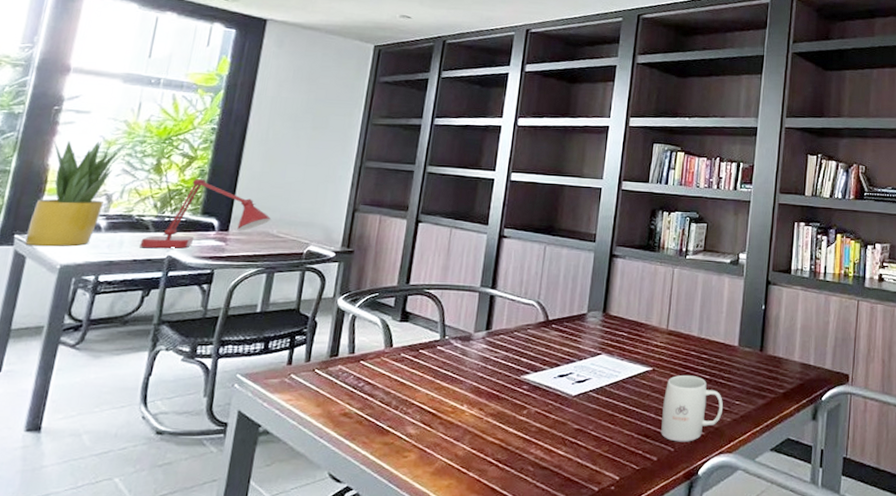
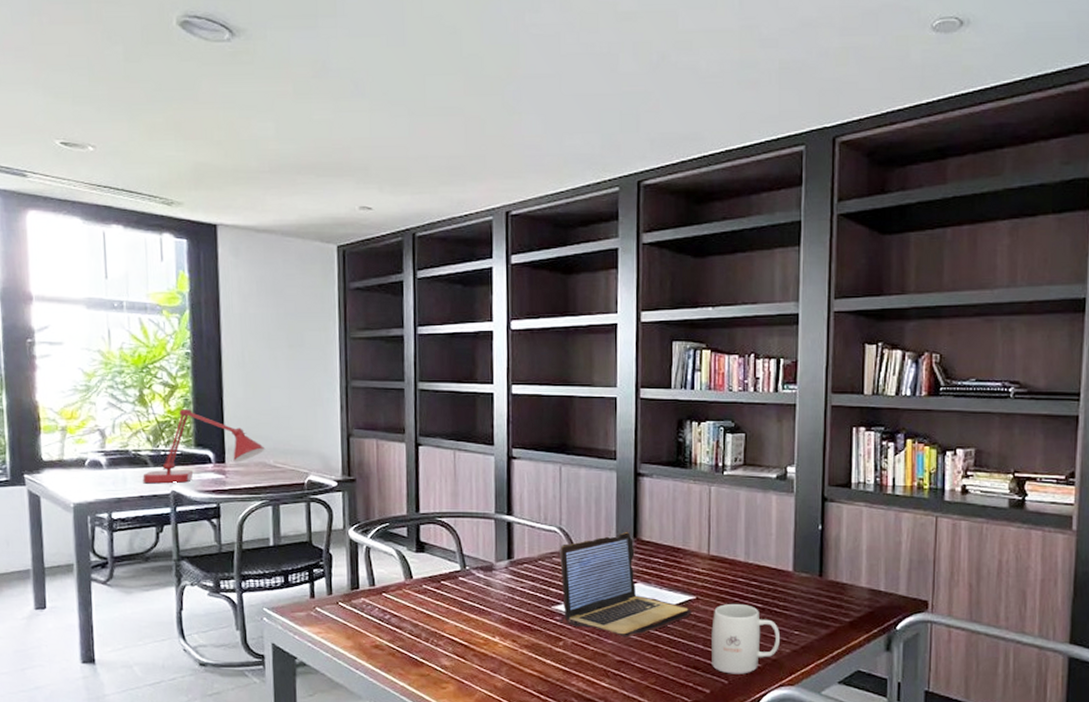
planter: present [25,139,126,247] -> none [34,371,105,486]
laptop: none [523,306,650,406] -> present [556,531,694,638]

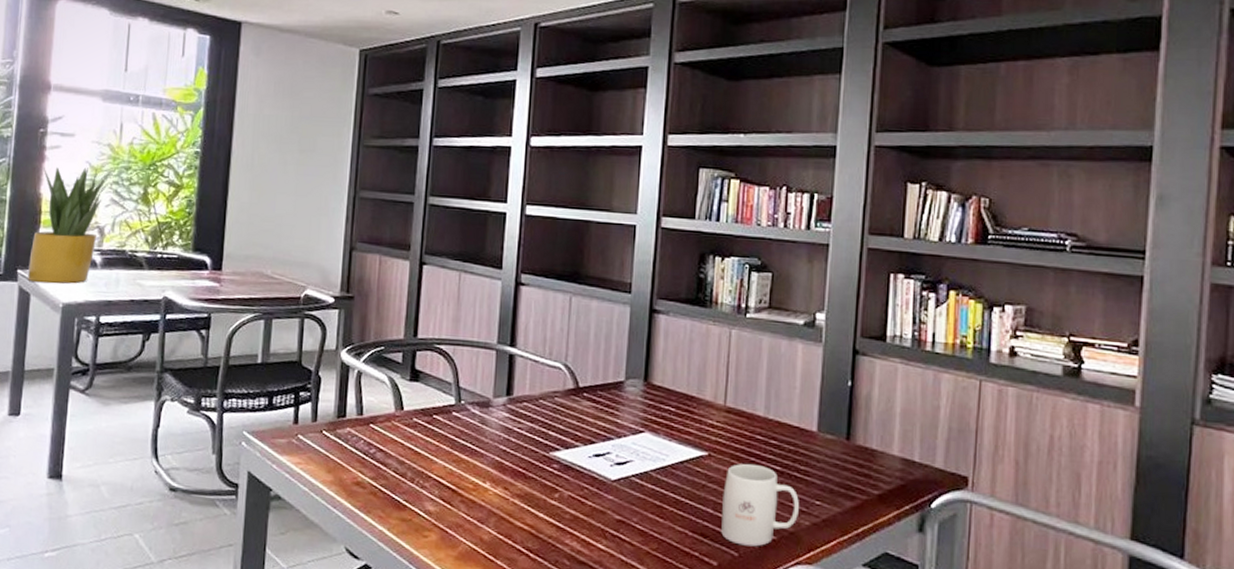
planter: none [34,371,105,486] -> present [28,165,112,284]
desk lamp: present [143,409,266,484] -> none [136,210,265,289]
laptop: present [556,531,694,638] -> none [553,373,705,494]

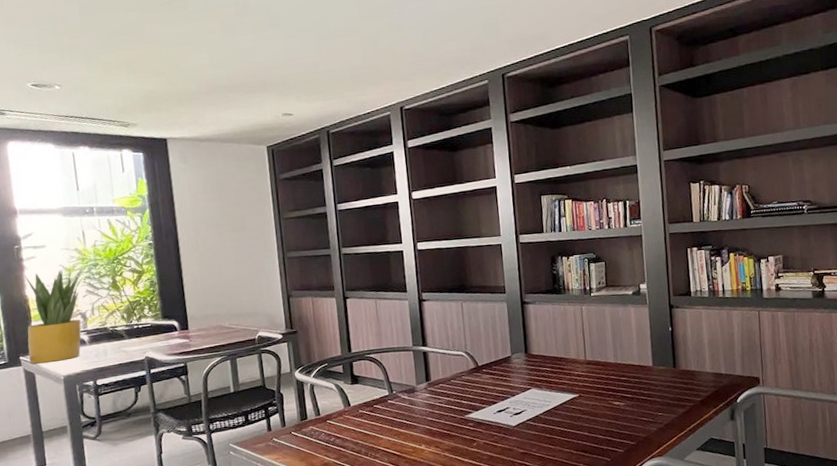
mug: present [721,463,800,547] -> none [593,396,649,453]

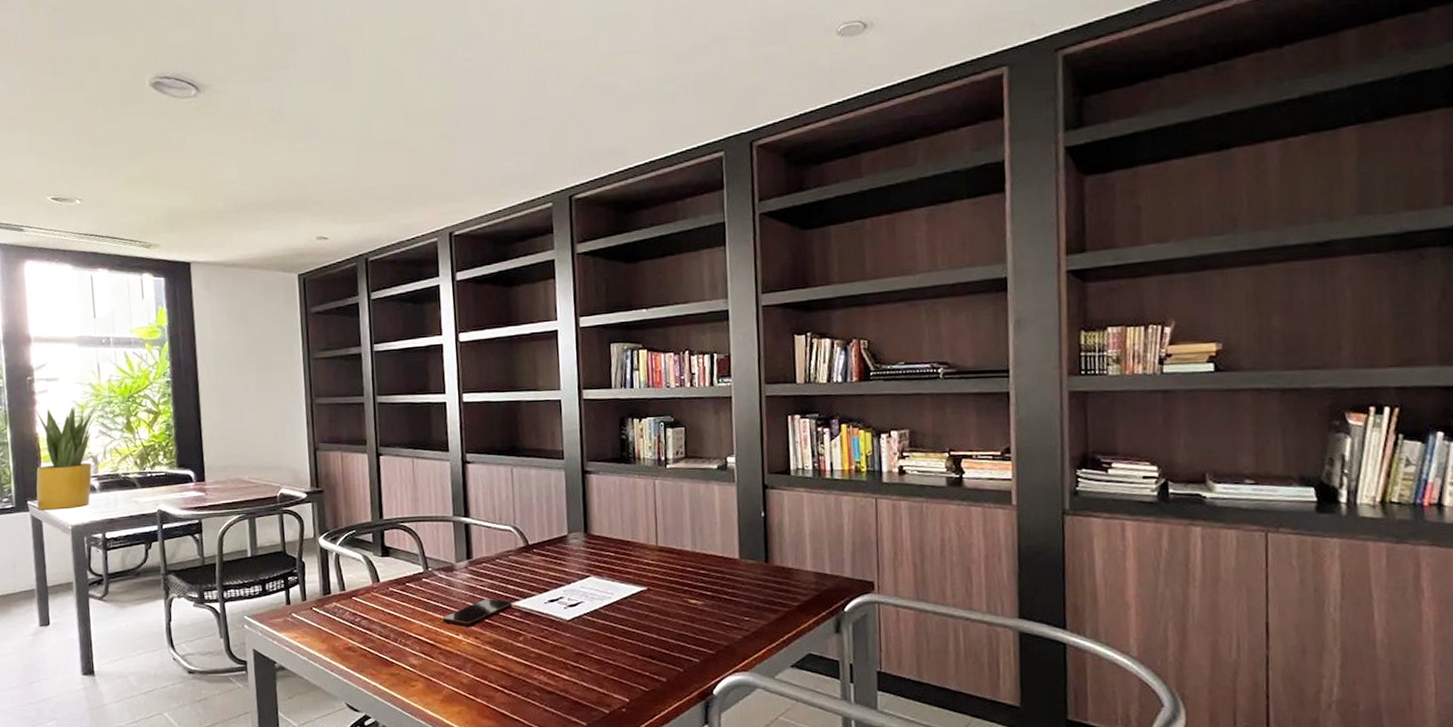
phone: none [407,412,466,439] -> present [442,598,512,628]

